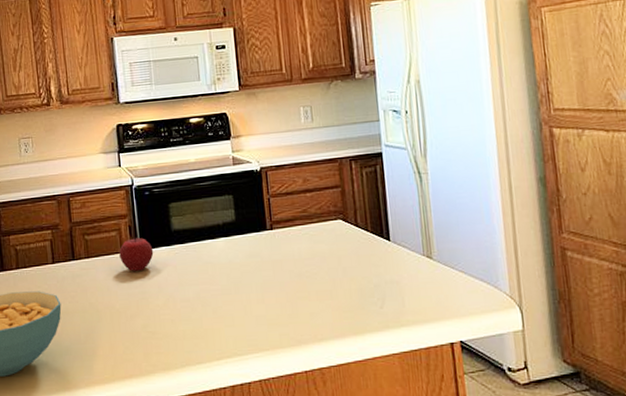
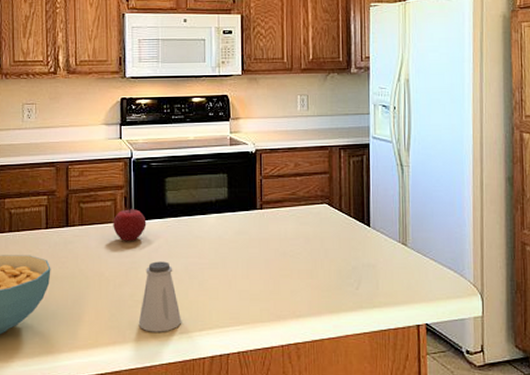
saltshaker: none [153,290,199,364] -> present [138,261,182,332]

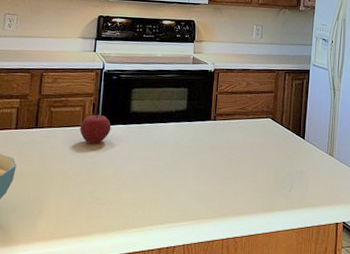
saltshaker: present [138,261,182,332] -> none [95,162,136,226]

